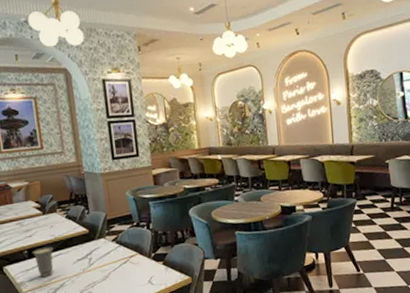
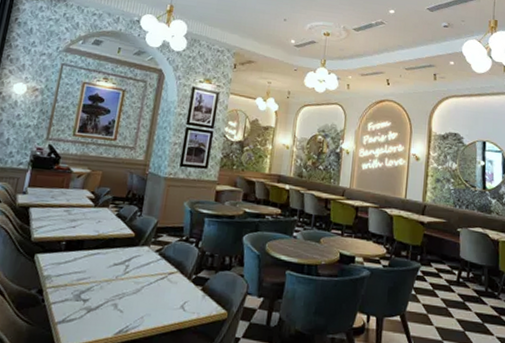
cup: present [32,246,54,278] -> none [69,241,94,276]

